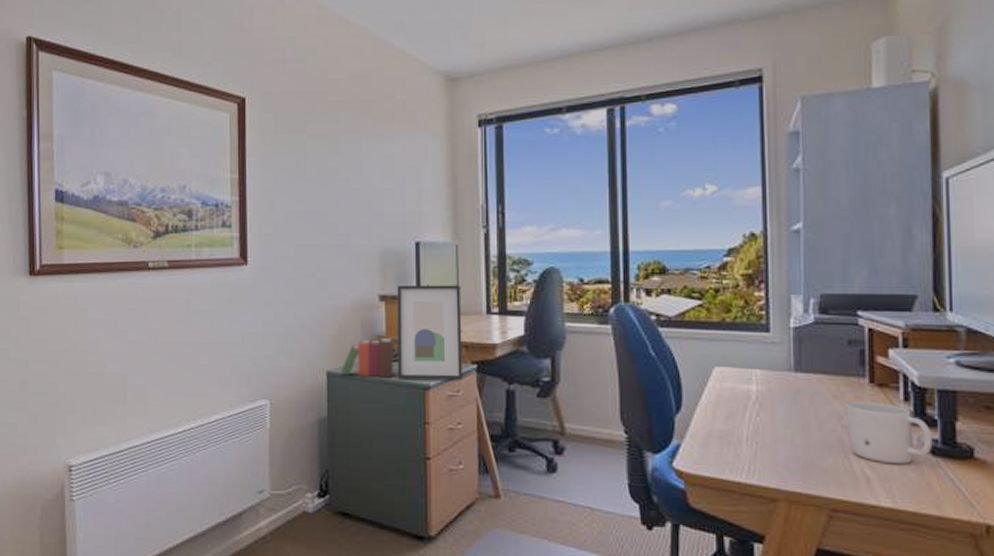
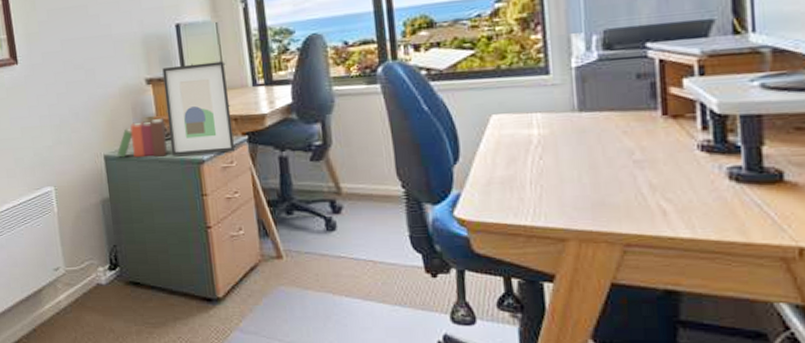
mug: present [846,401,933,465] -> none [637,134,736,195]

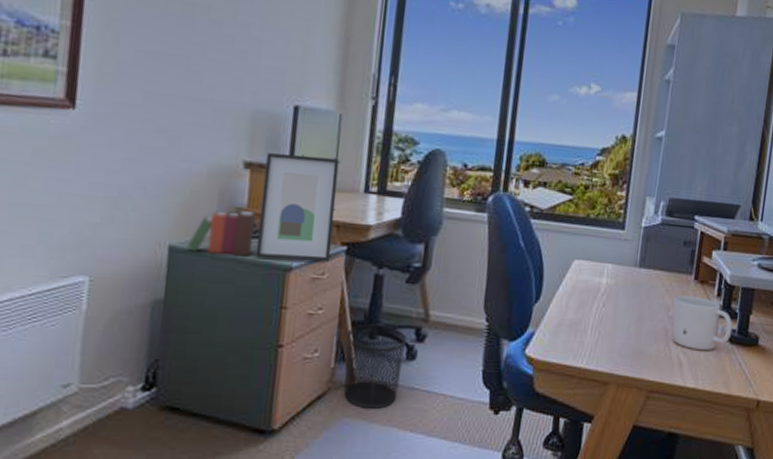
waste bin: none [264,201,325,278] -> present [343,324,407,410]
mug: none [637,134,736,195] -> present [671,295,733,351]

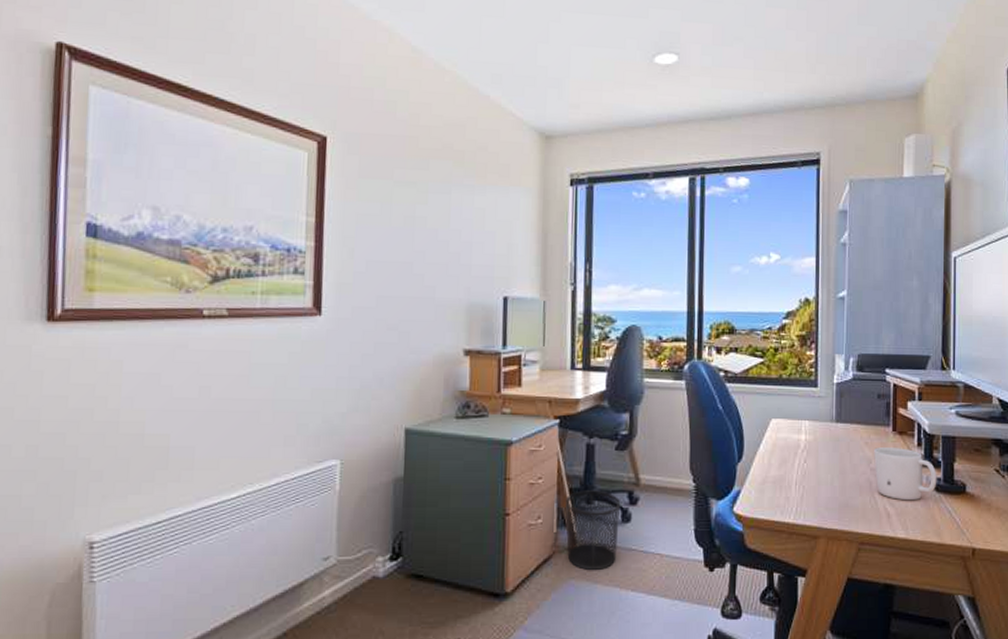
books: present [186,209,255,258] -> none [419,392,477,436]
picture frame: present [255,153,341,262] -> none [479,338,548,436]

